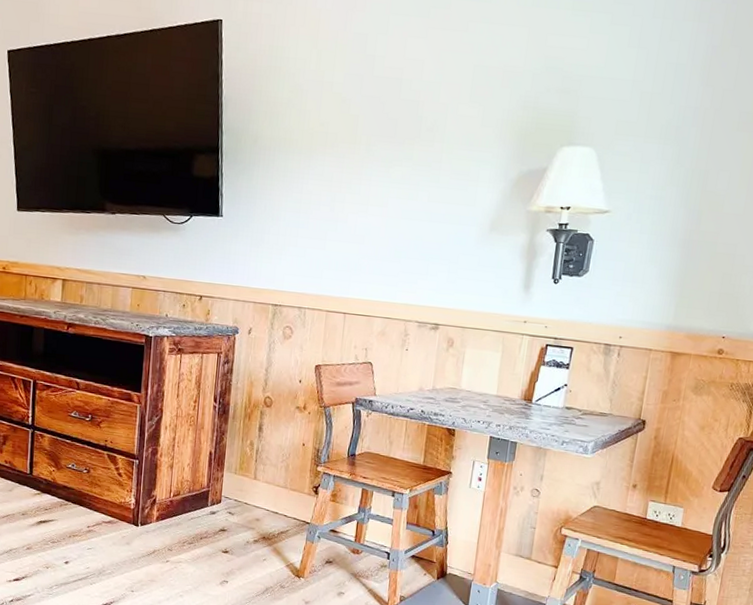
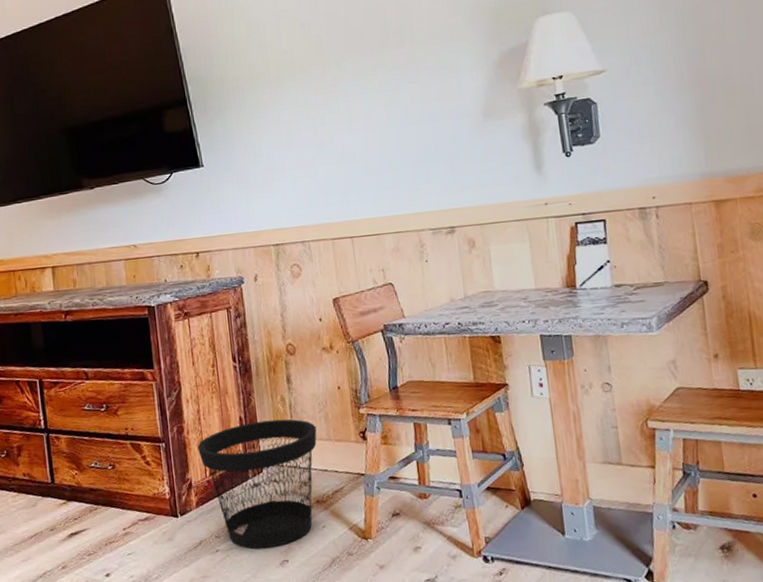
wastebasket: none [167,458,276,568] -> present [197,418,317,549]

